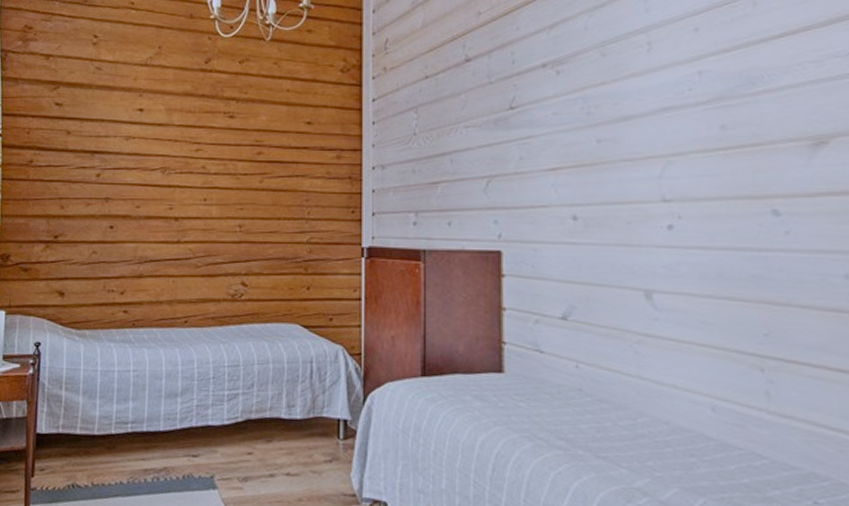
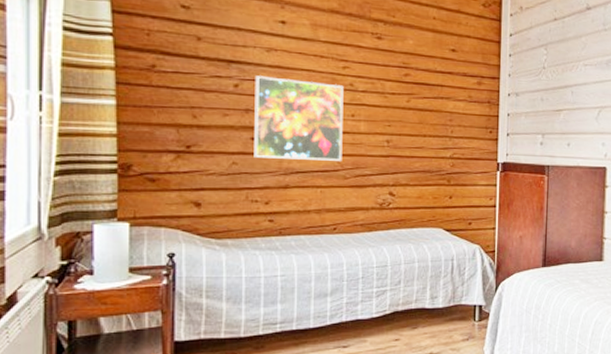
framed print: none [111,164,196,248] -> present [254,75,344,161]

